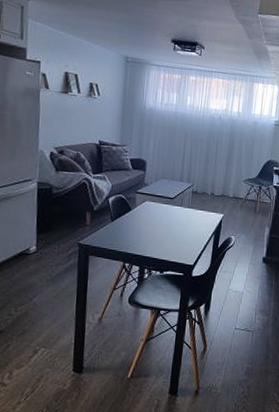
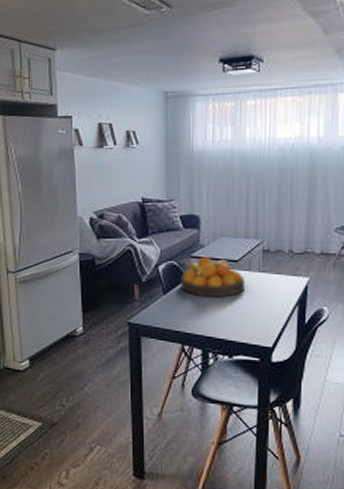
fruit bowl: none [126,193,178,226] -> present [180,257,246,298]

